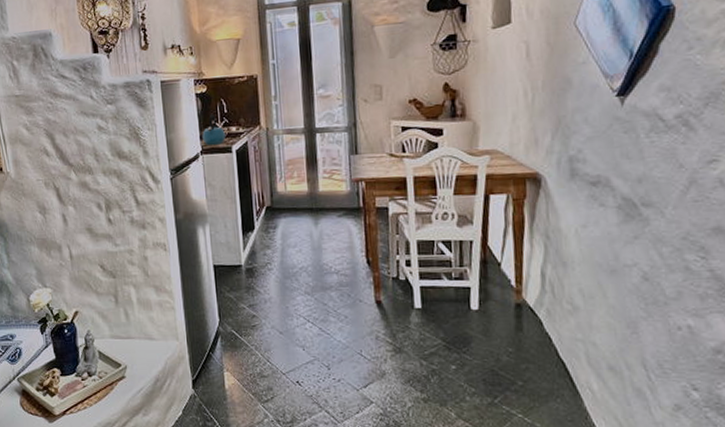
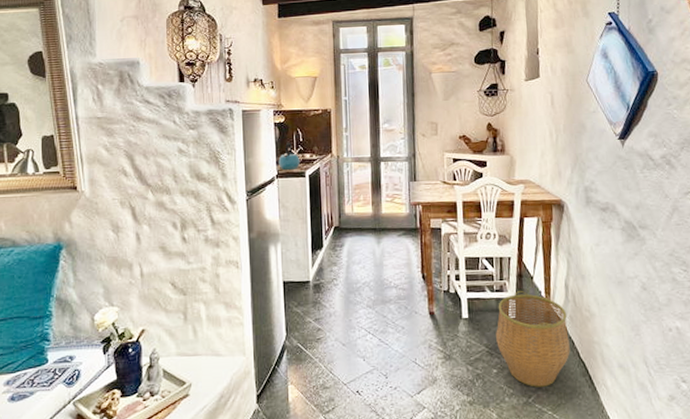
basket: none [454,279,547,387] -> present [496,291,570,387]

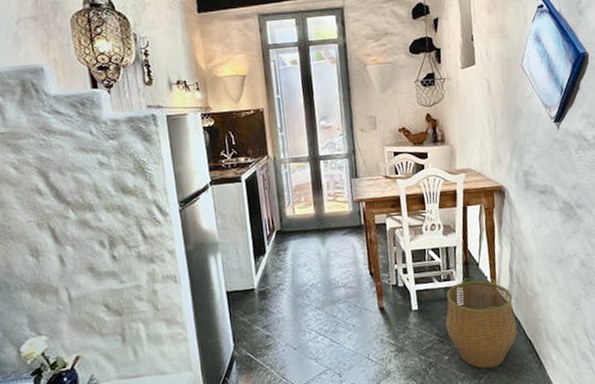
kettle: present [278,142,301,171] -> none [211,146,235,177]

